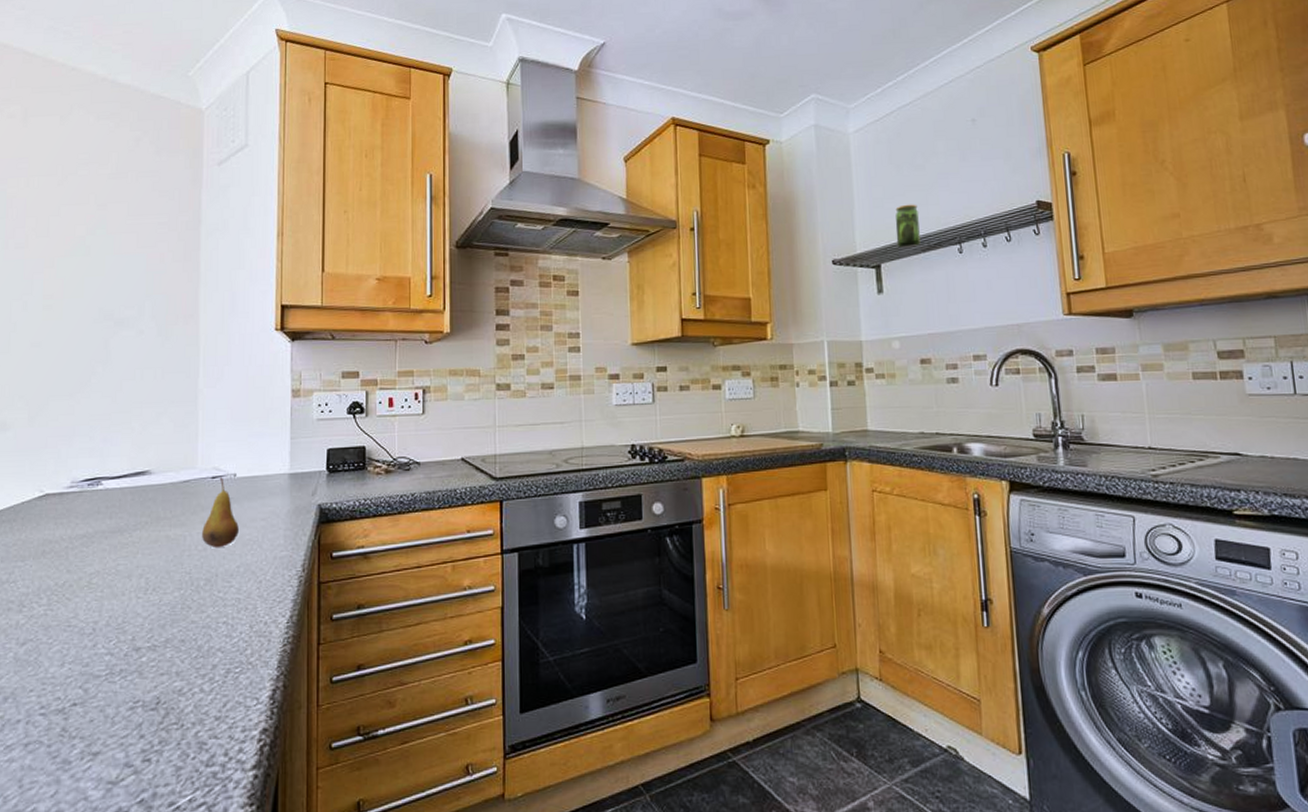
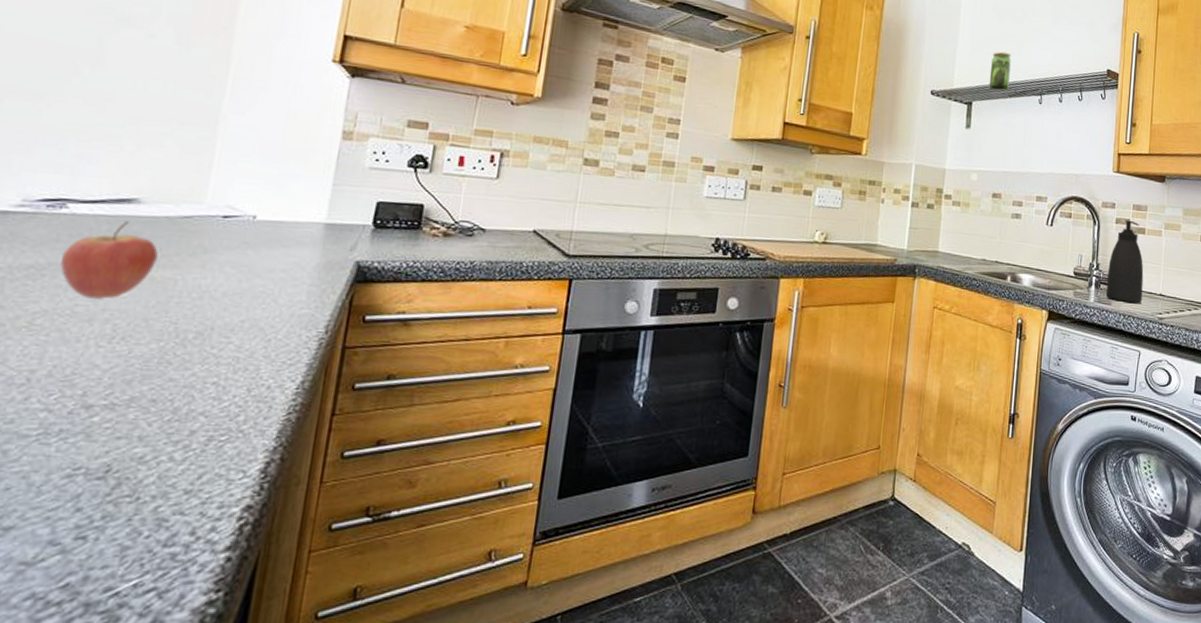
fruit: none [103,491,169,558] -> present [60,221,159,299]
fruit: present [201,477,239,548] -> none [198,217,251,298]
soap dispenser: none [1075,366,1127,461] -> present [1105,219,1144,303]

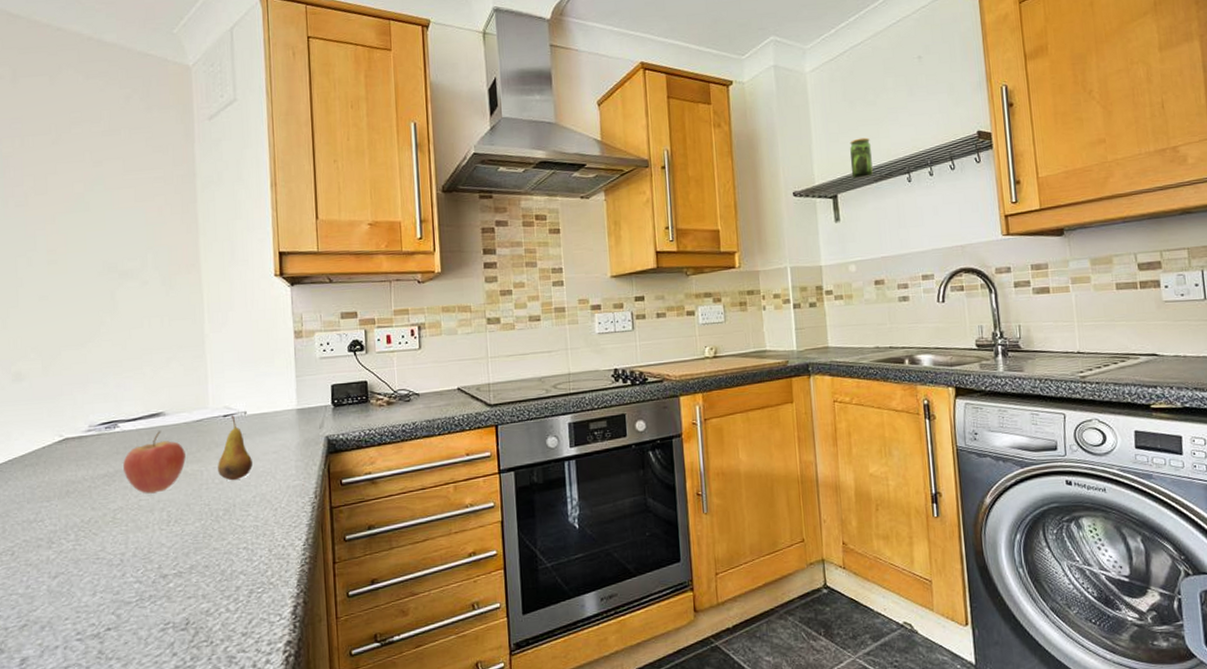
fruit: none [198,217,251,298] -> present [217,415,252,481]
soap dispenser: present [1105,219,1144,303] -> none [1013,281,1058,367]

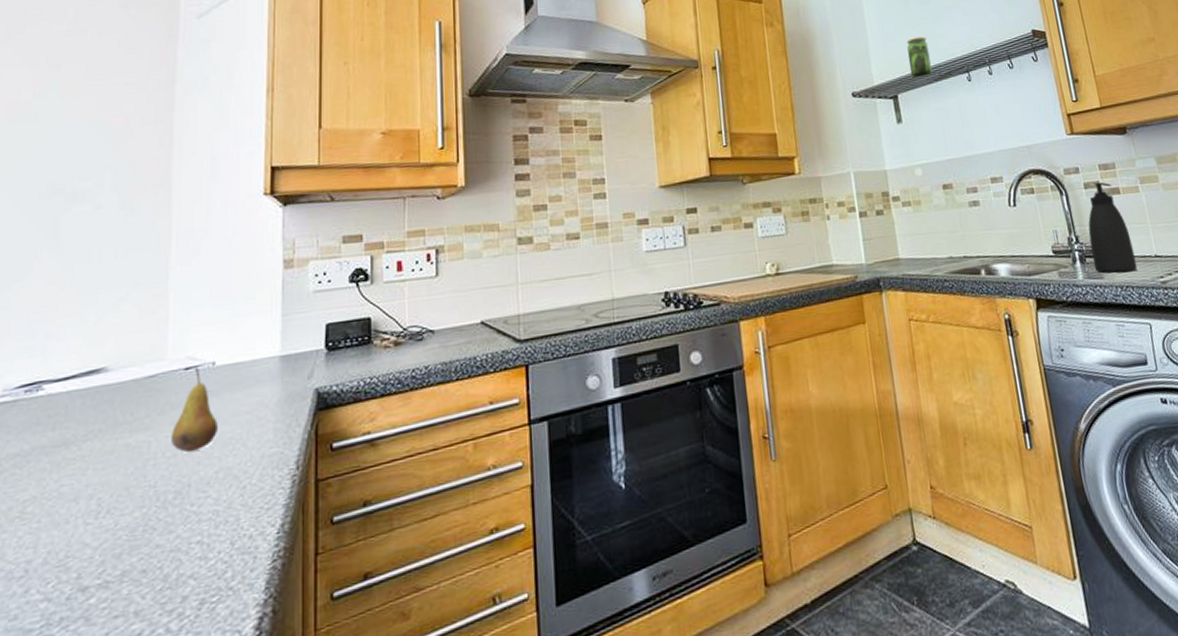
fruit: present [123,431,186,494] -> none [43,392,130,477]
soap dispenser: none [1013,281,1058,367] -> present [1088,182,1138,273]

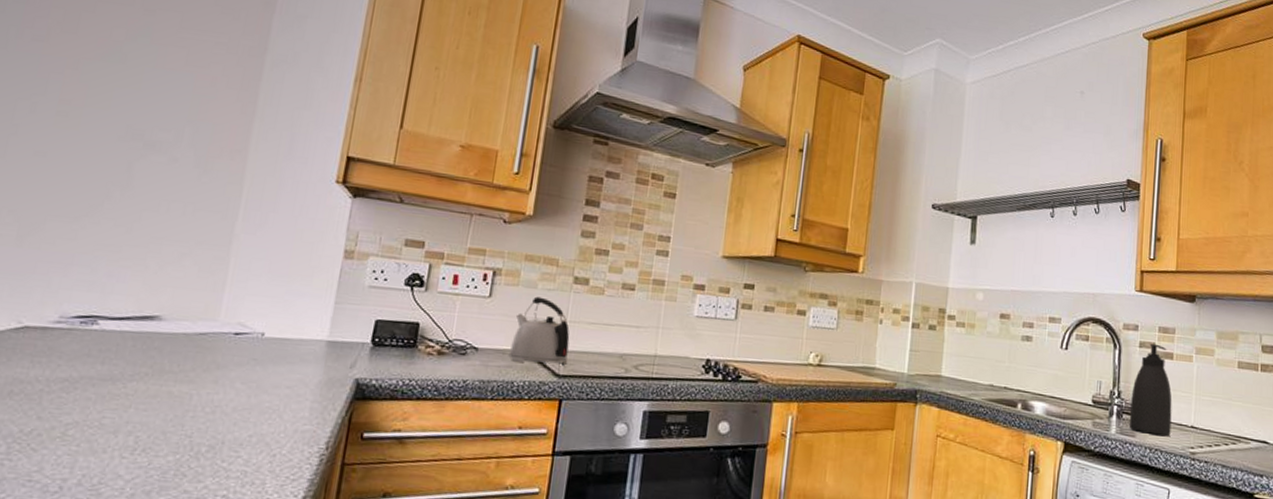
fruit: present [170,367,218,453] -> none [211,334,259,413]
kettle: none [466,265,527,337] -> present [508,296,570,365]
jar: present [906,36,932,79] -> none [995,161,1020,205]

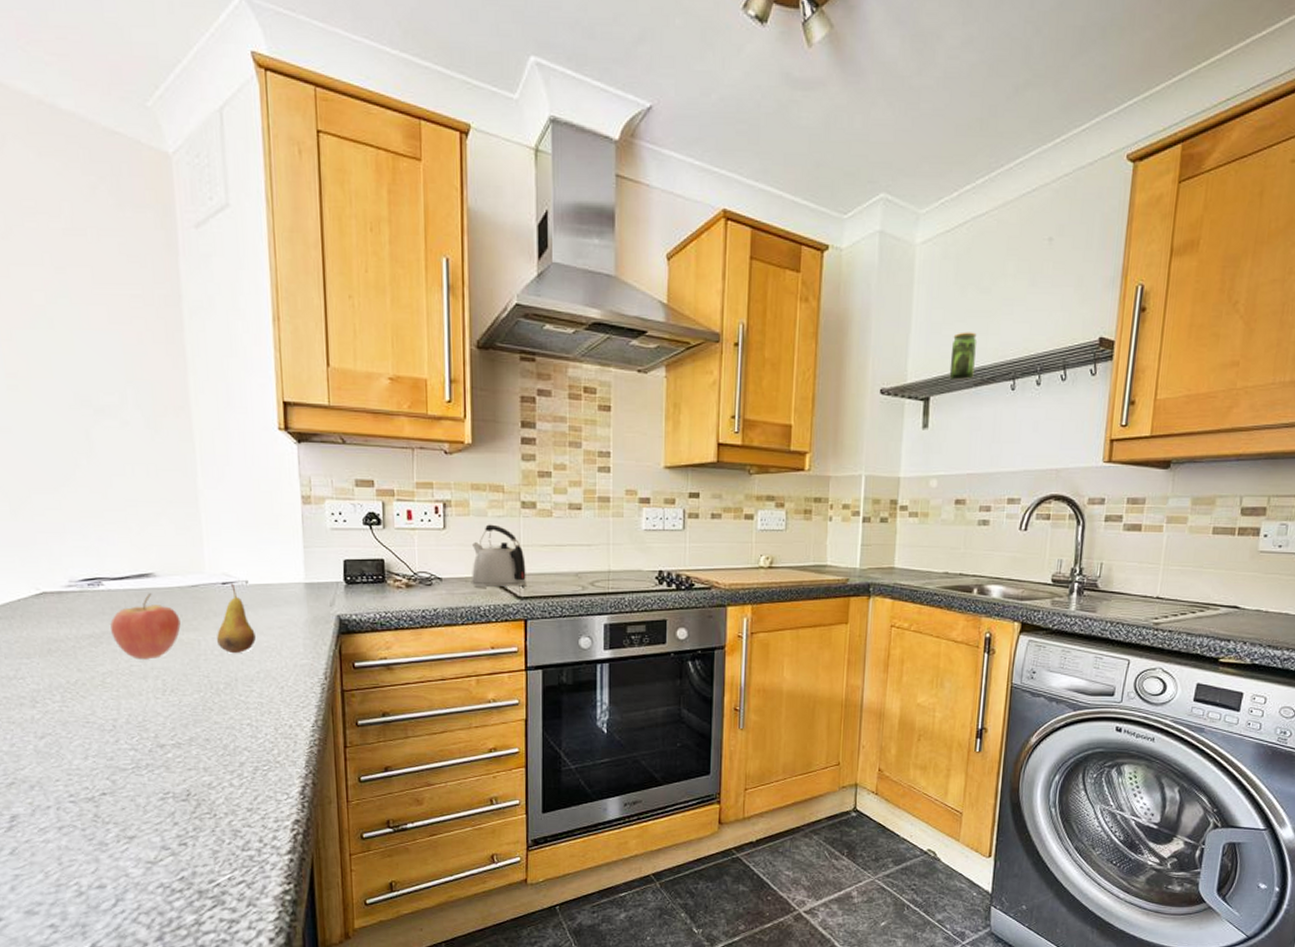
fruit: none [91,337,177,412] -> present [110,593,181,660]
fruit: none [211,334,259,413] -> present [216,583,256,654]
jar: none [995,161,1020,205] -> present [949,332,978,380]
soap dispenser: present [1129,343,1172,436] -> none [1090,516,1138,608]

